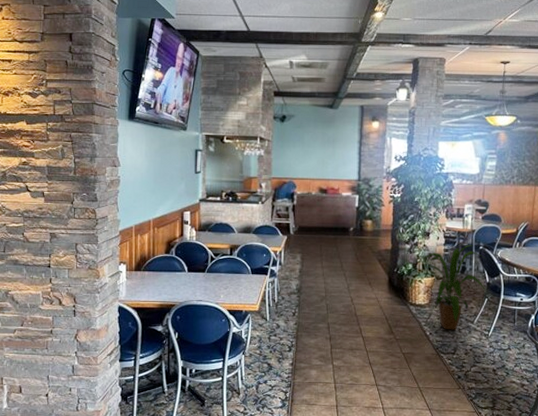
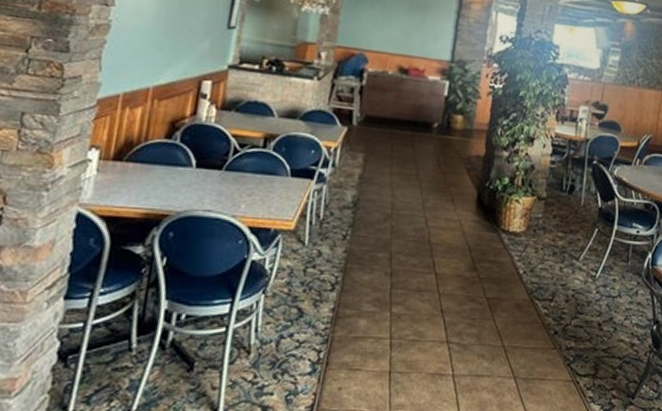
house plant: present [419,245,486,330] -> none [517,158,600,269]

